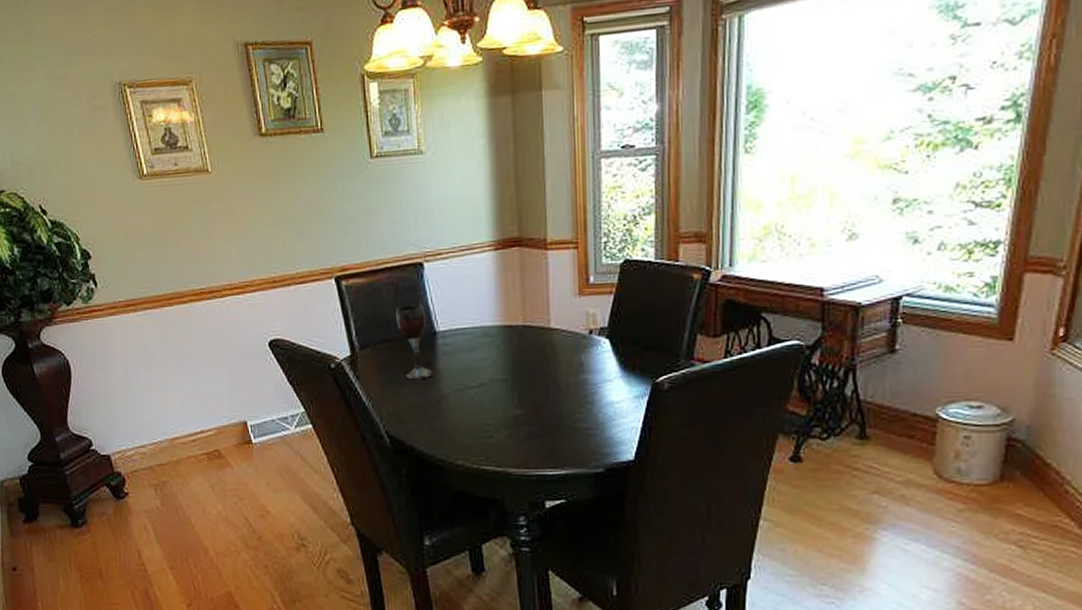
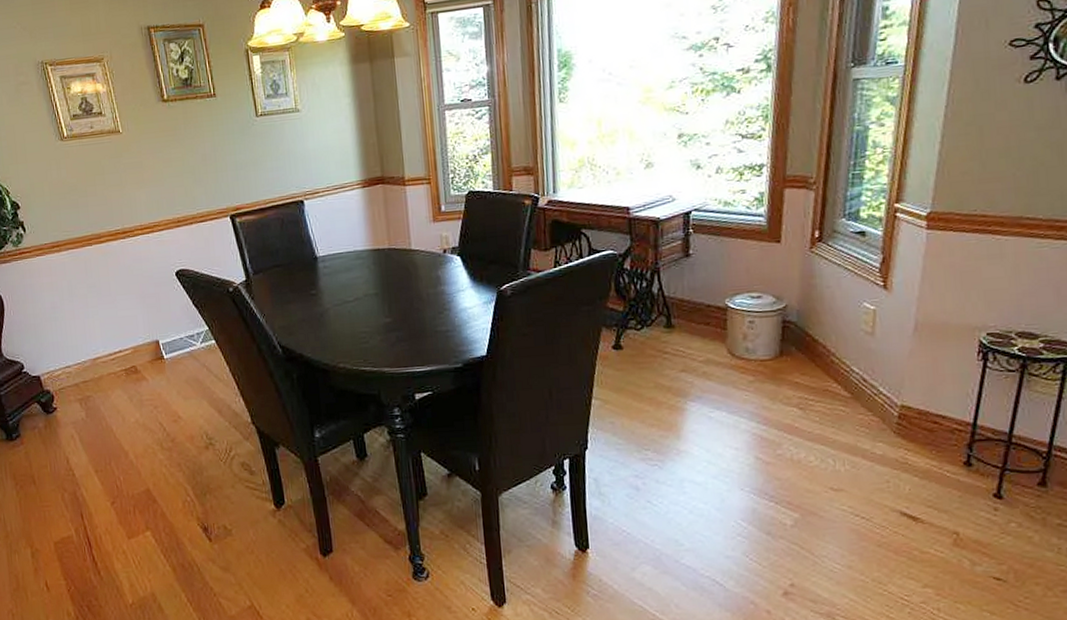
cup: present [396,303,432,380] -> none [282,234,316,299]

